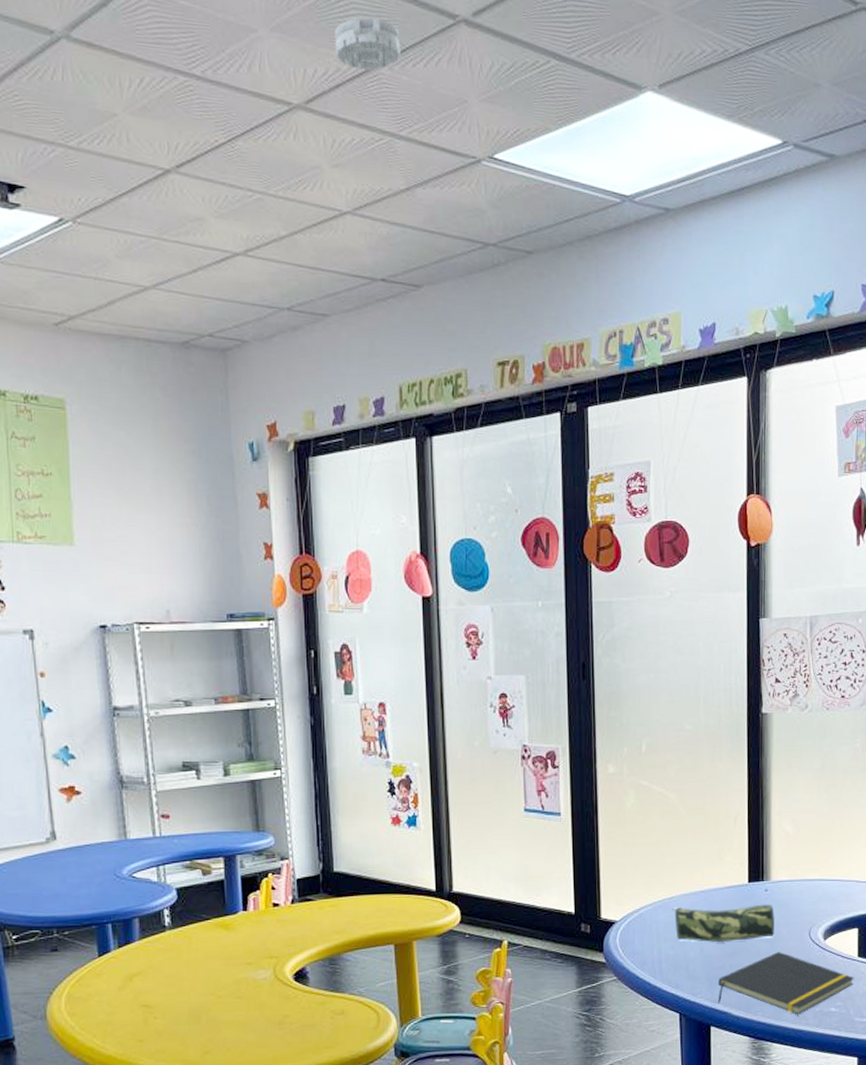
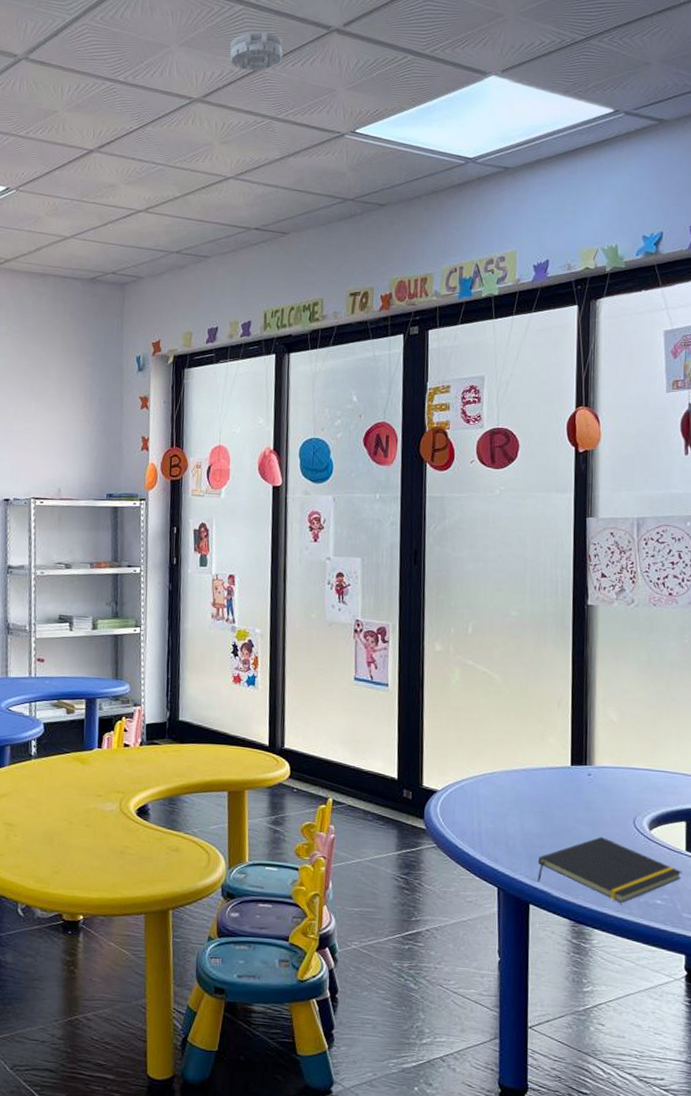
pencil case: present [671,904,775,942] -> none [492,783,598,822]

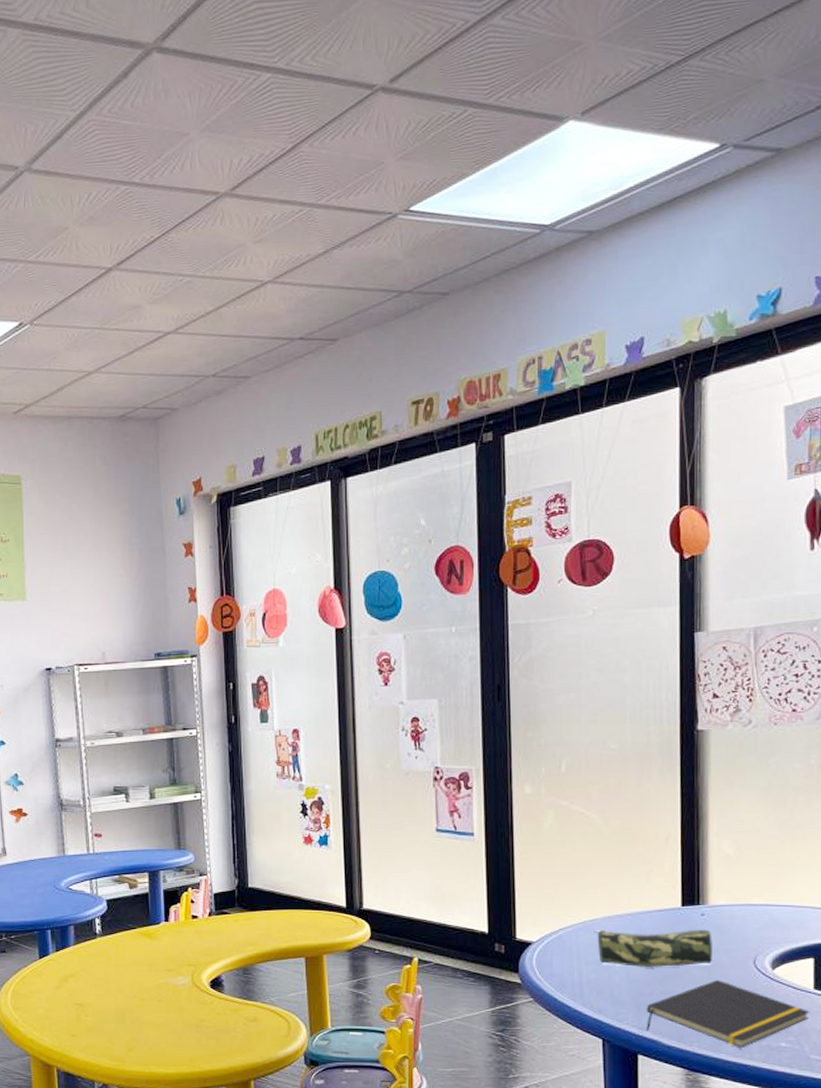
smoke detector: present [230,31,283,71] -> none [259,101,320,152]
pencil case: none [492,783,598,822] -> present [593,929,712,967]

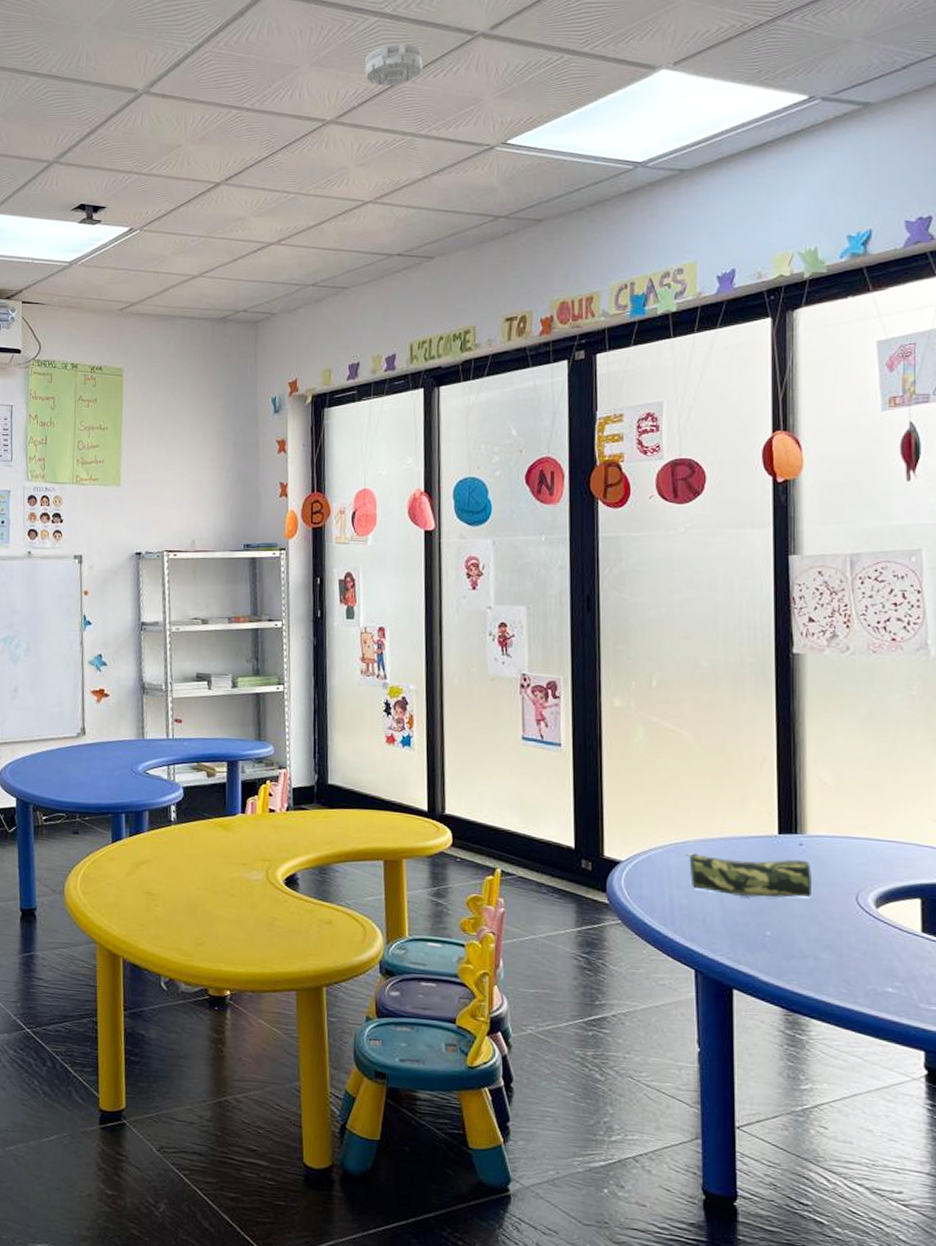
smoke detector: none [259,101,320,152] -> present [365,43,423,87]
notepad: present [647,979,810,1047] -> none [742,914,918,990]

